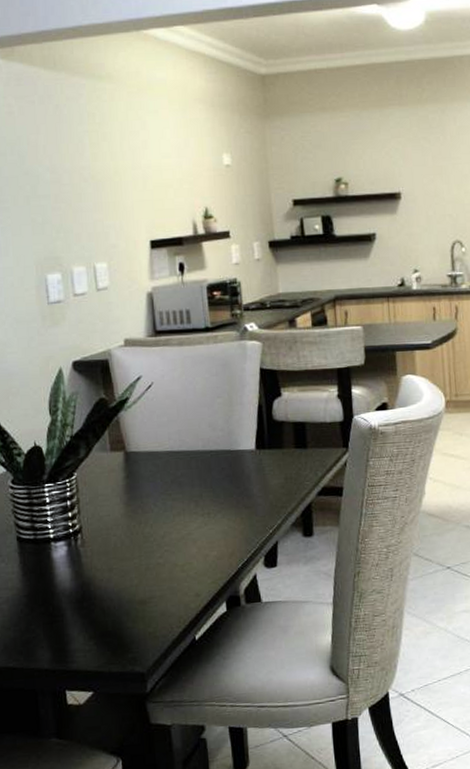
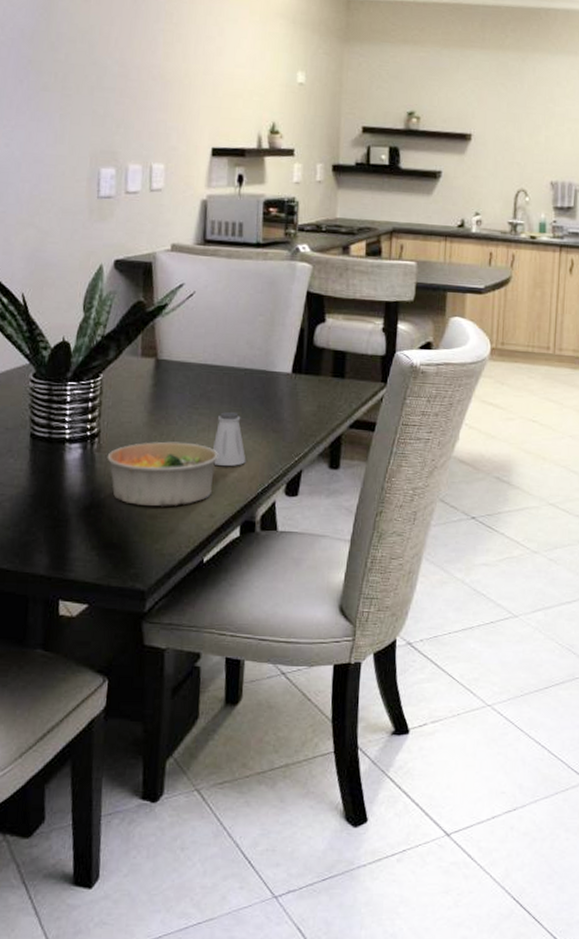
bowl: none [91,528,196,593] -> present [107,441,218,507]
saltshaker: none [189,494,223,547] -> present [212,412,246,467]

